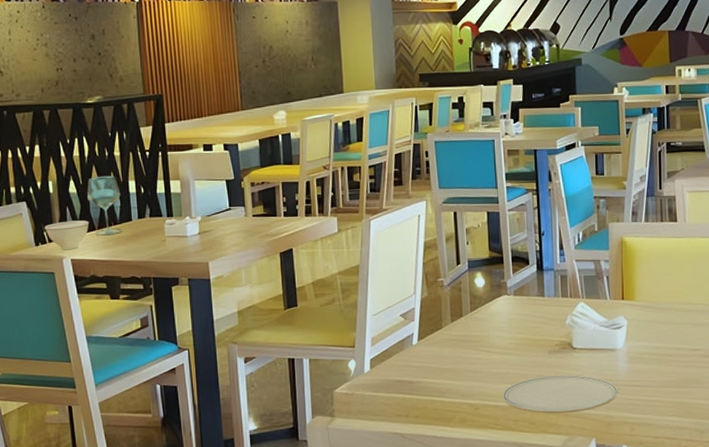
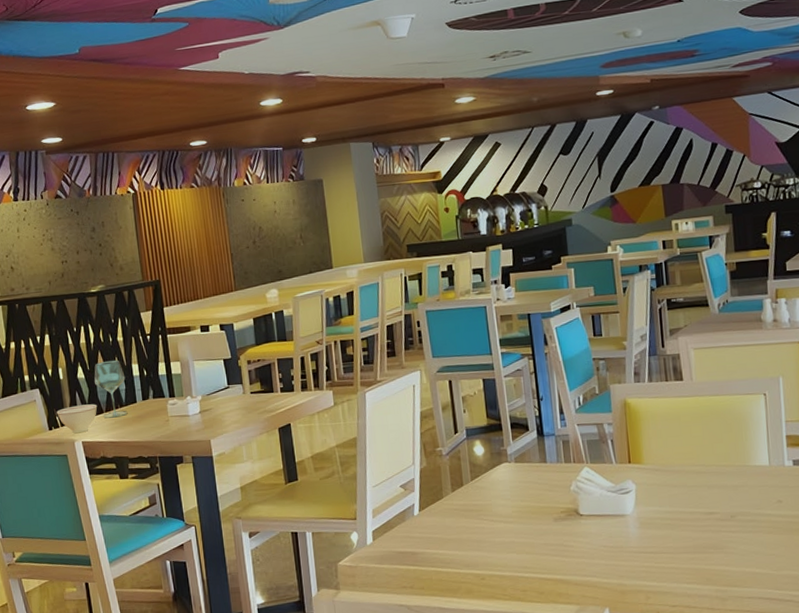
plate: present [502,374,618,414] -> none [508,542,631,583]

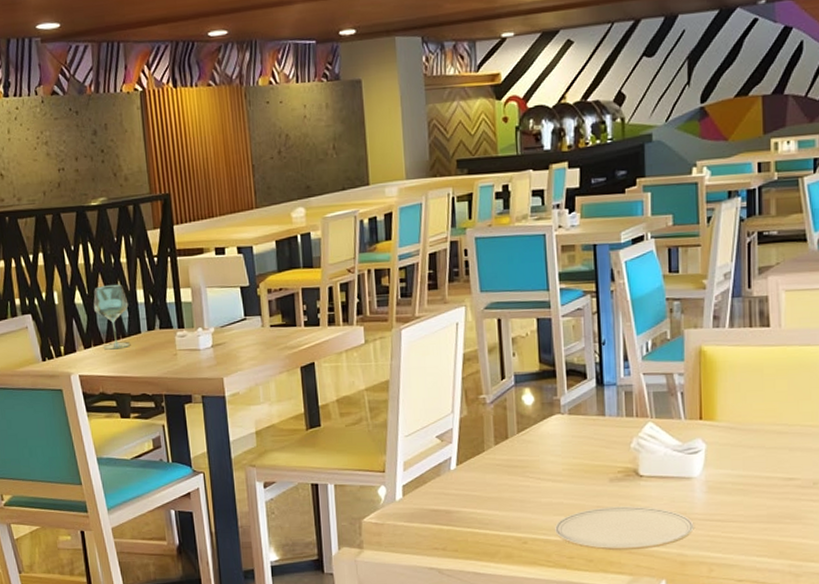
bowl: present [57,404,98,434] -> none [51,333,97,366]
plate: none [508,542,631,583] -> present [554,506,694,551]

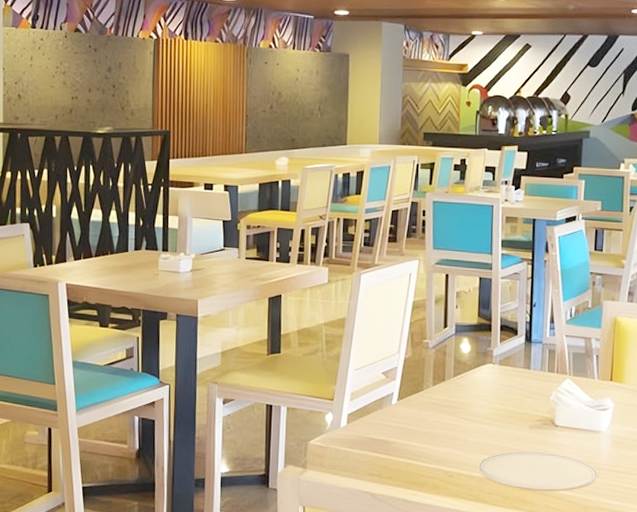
wine glass: present [93,284,130,350] -> none [88,205,120,264]

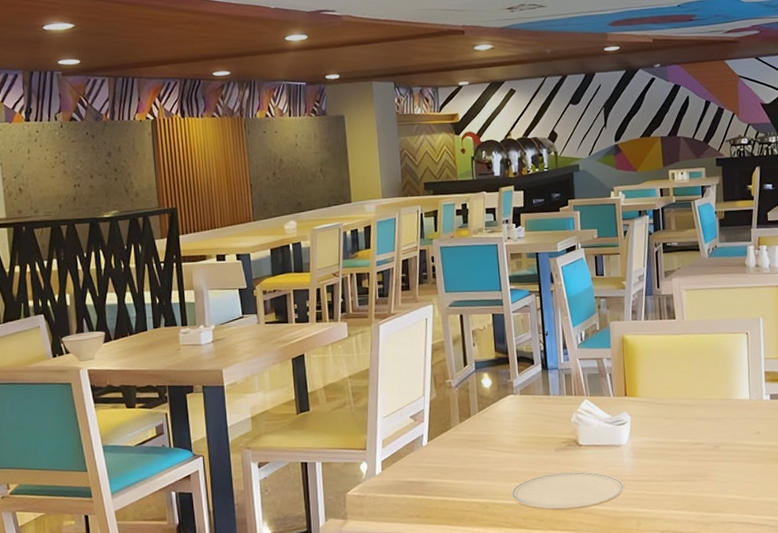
bowl: none [44,246,87,275] -> present [62,331,106,362]

